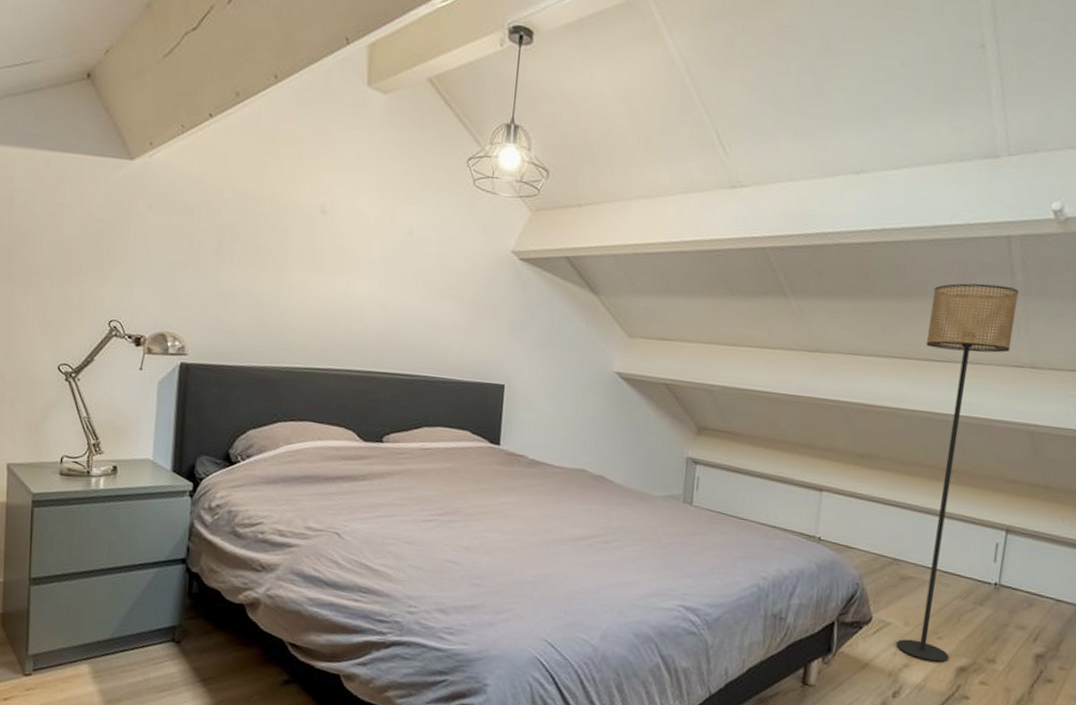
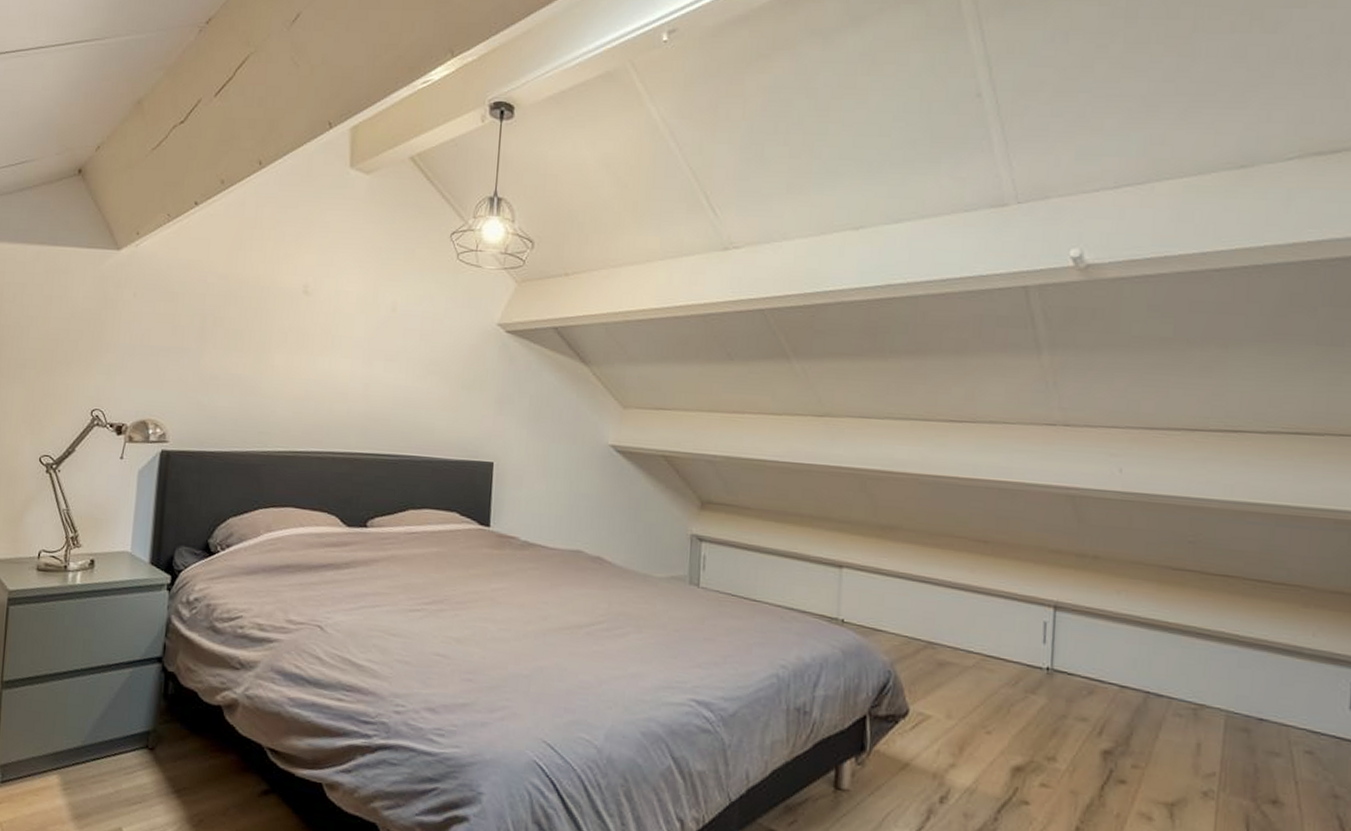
floor lamp: present [896,283,1020,663] -> none [939,337,1043,761]

